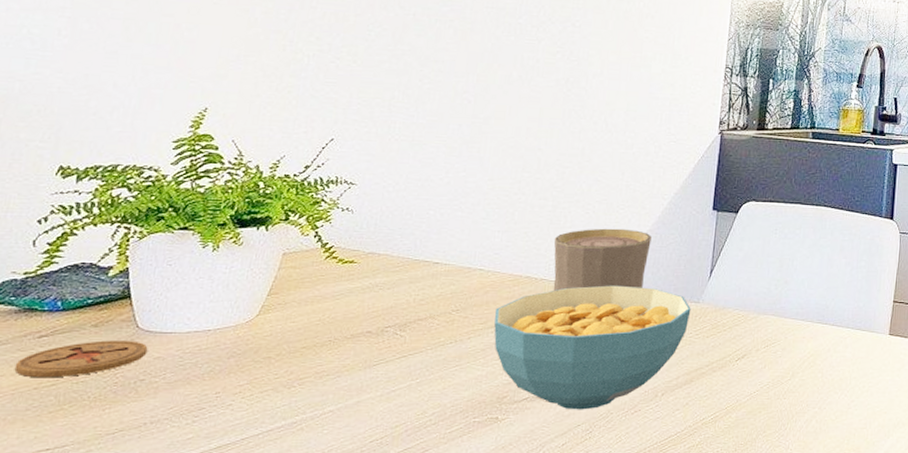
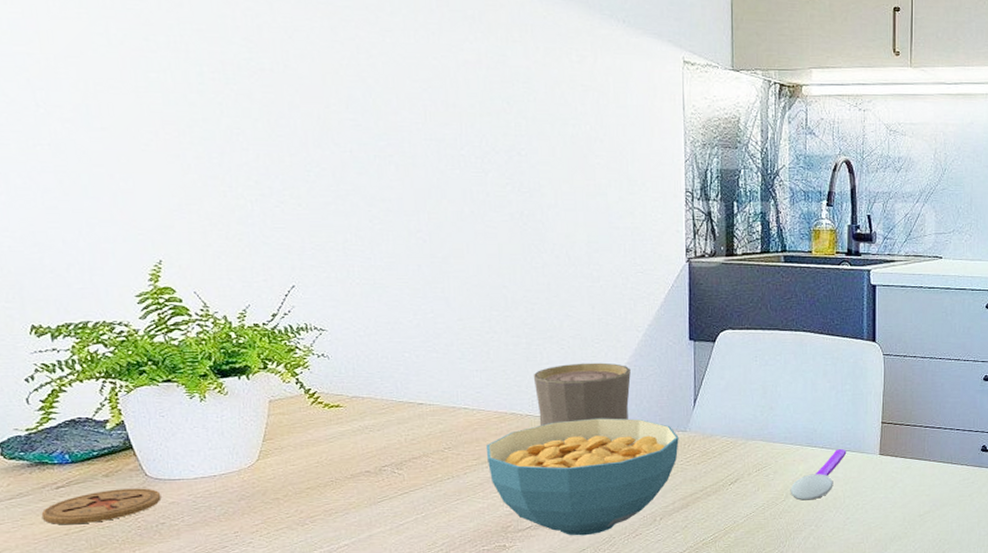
spoon: none [796,327,857,380] -> present [790,449,847,501]

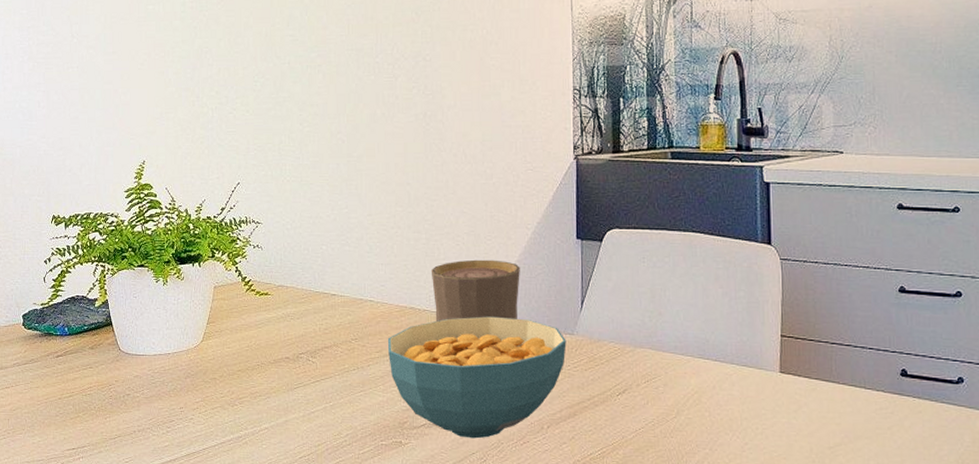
coaster: present [41,488,162,525] -> none [45,360,129,391]
spoon: present [790,449,847,501] -> none [681,363,743,419]

